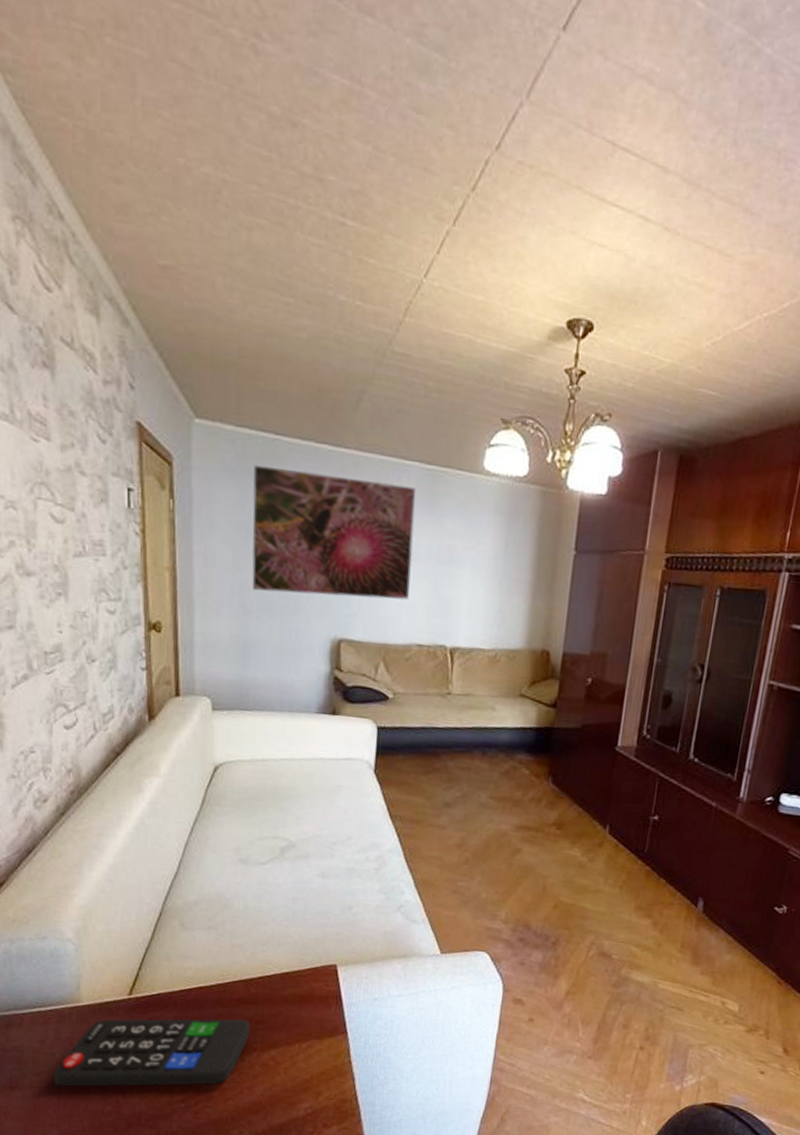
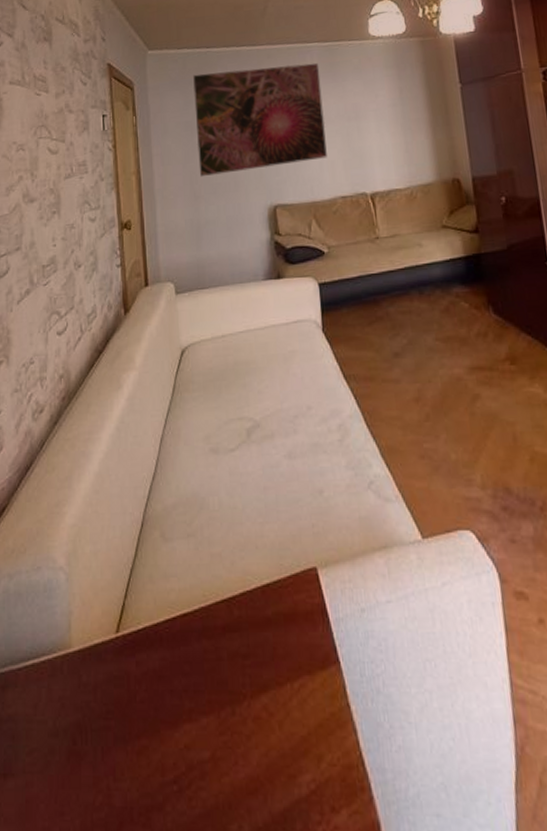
remote control: present [54,1018,250,1087] -> none [46,654,238,769]

